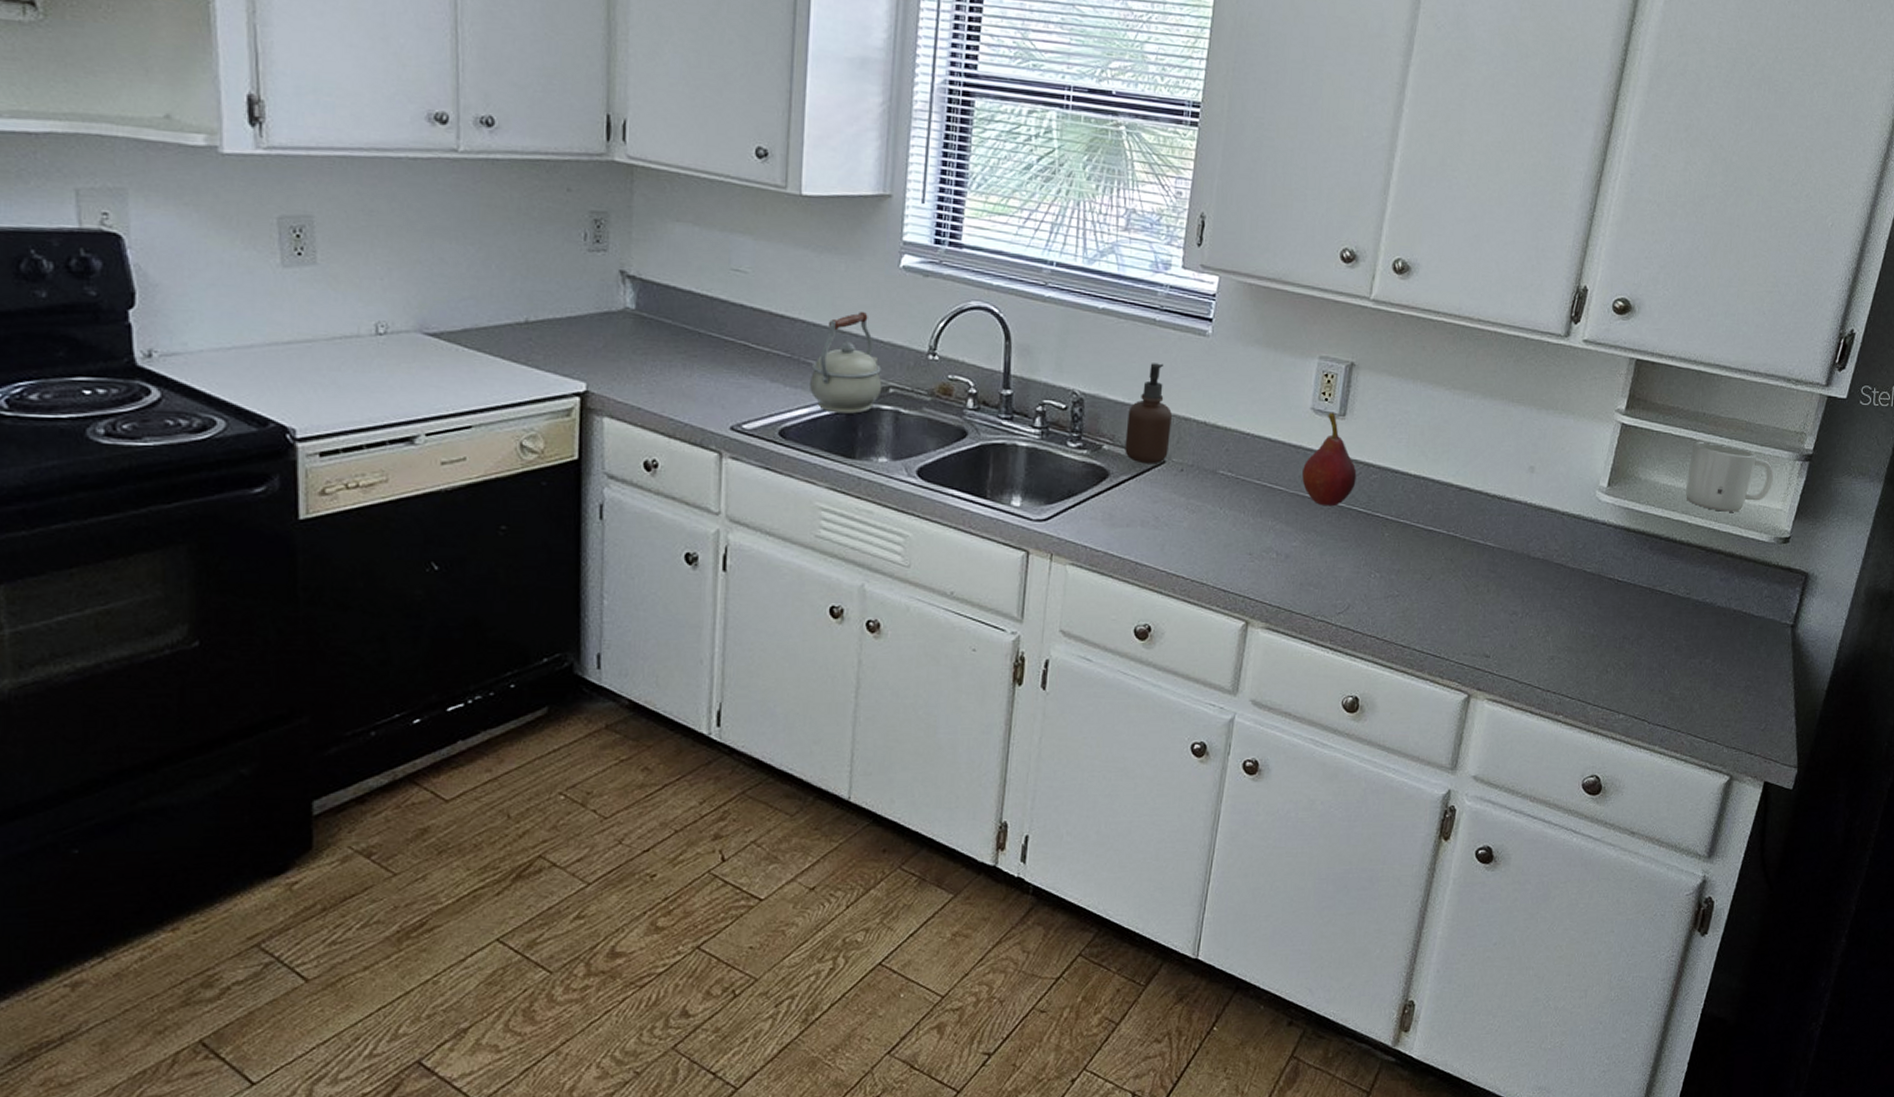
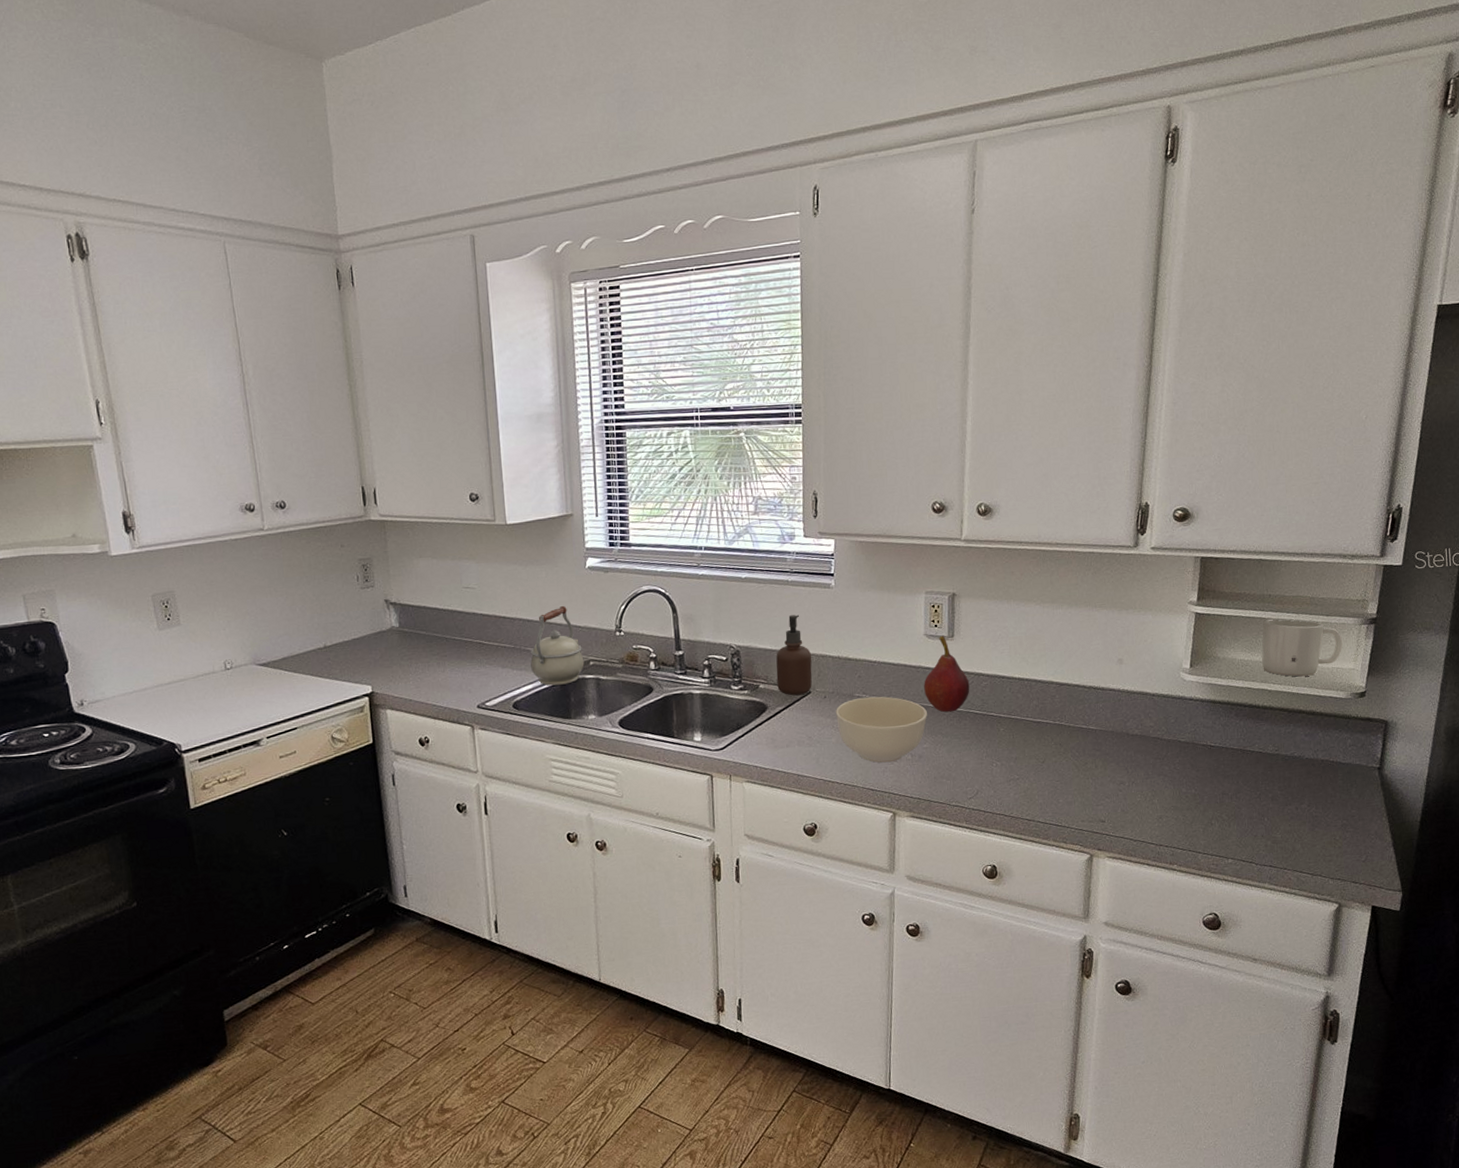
bowl: none [1192,476,1302,560] -> present [836,696,927,763]

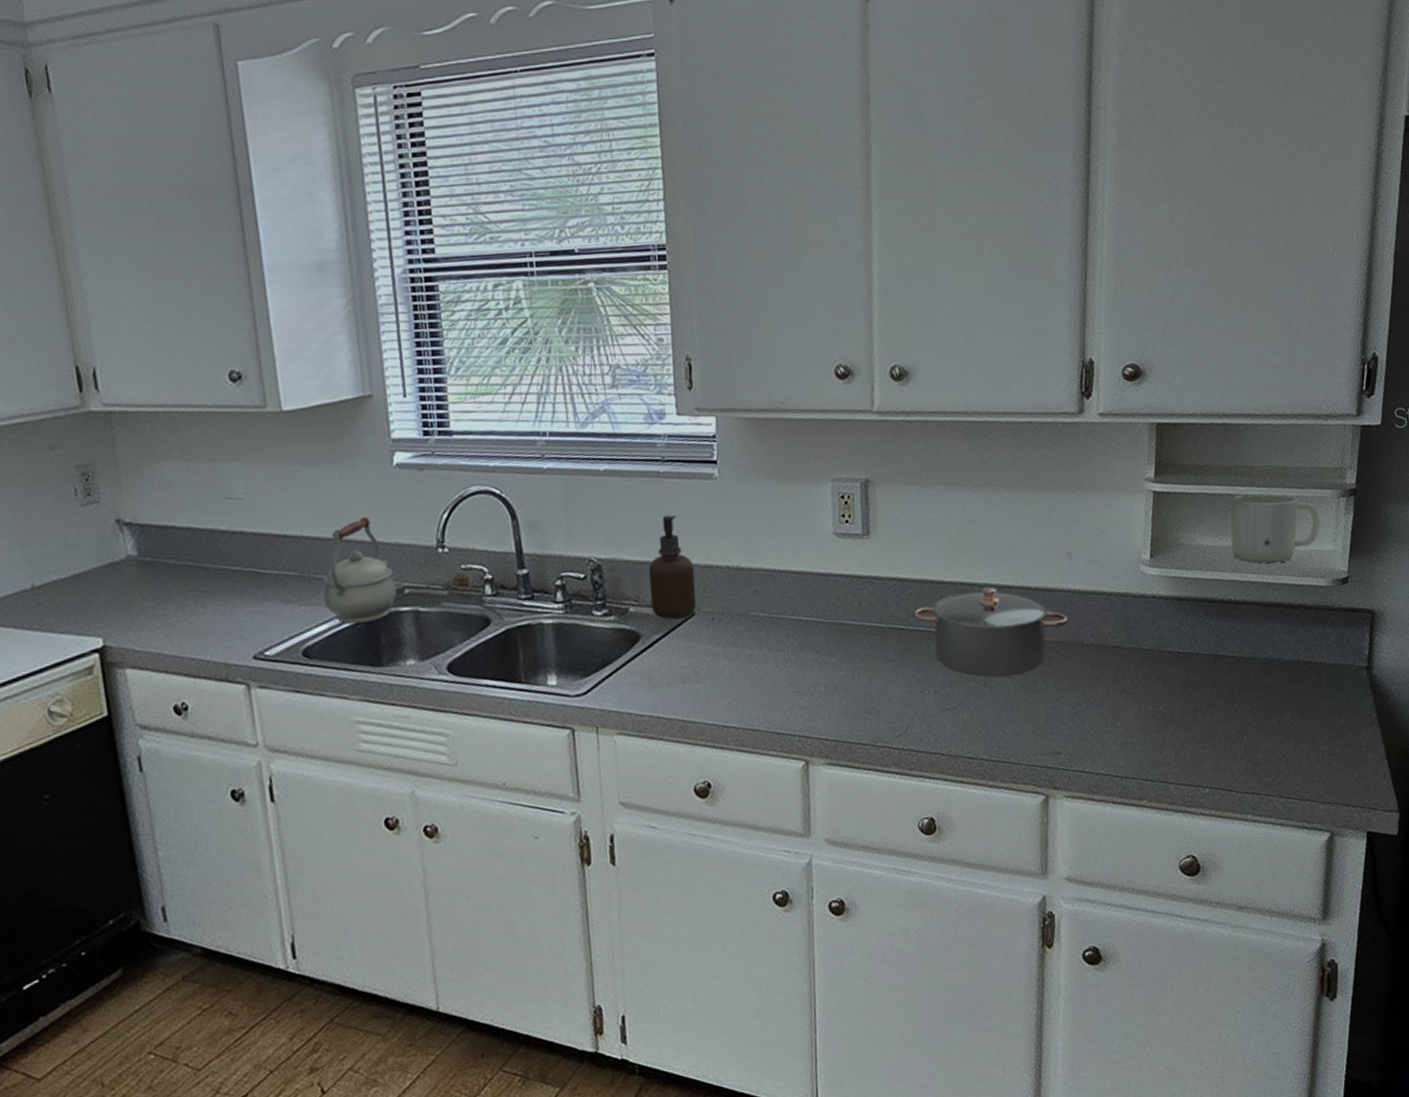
bowl: present [836,696,927,763] -> none [727,614,842,699]
fruit: present [924,635,970,713] -> none [835,532,893,630]
cooking pot: none [987,683,1118,757] -> present [913,586,1069,678]

